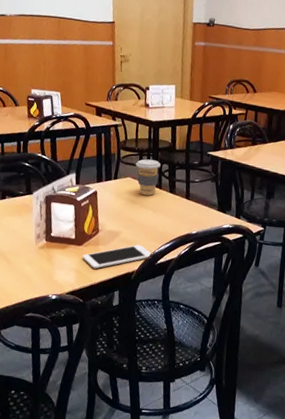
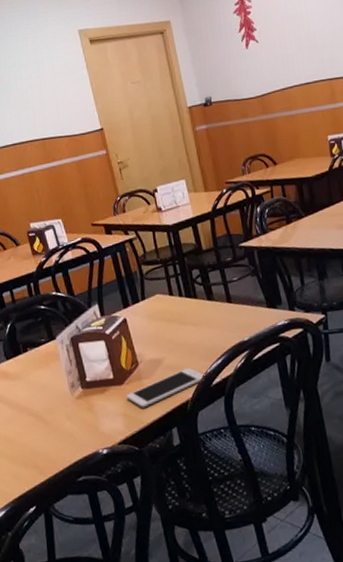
coffee cup: present [135,159,160,196] -> none [161,267,192,311]

